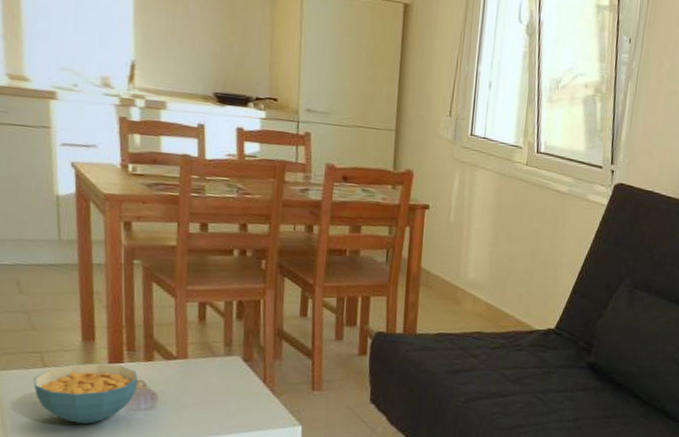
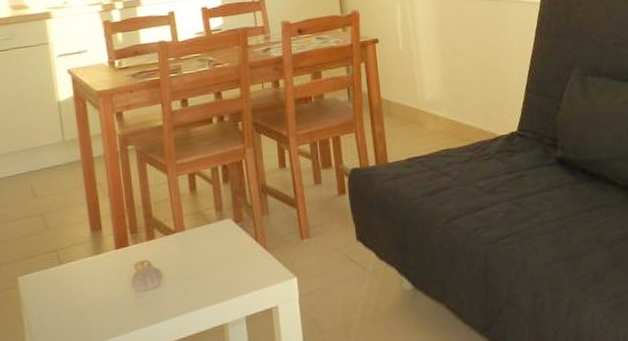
cereal bowl: present [34,363,138,425] -> none [52,248,144,315]

